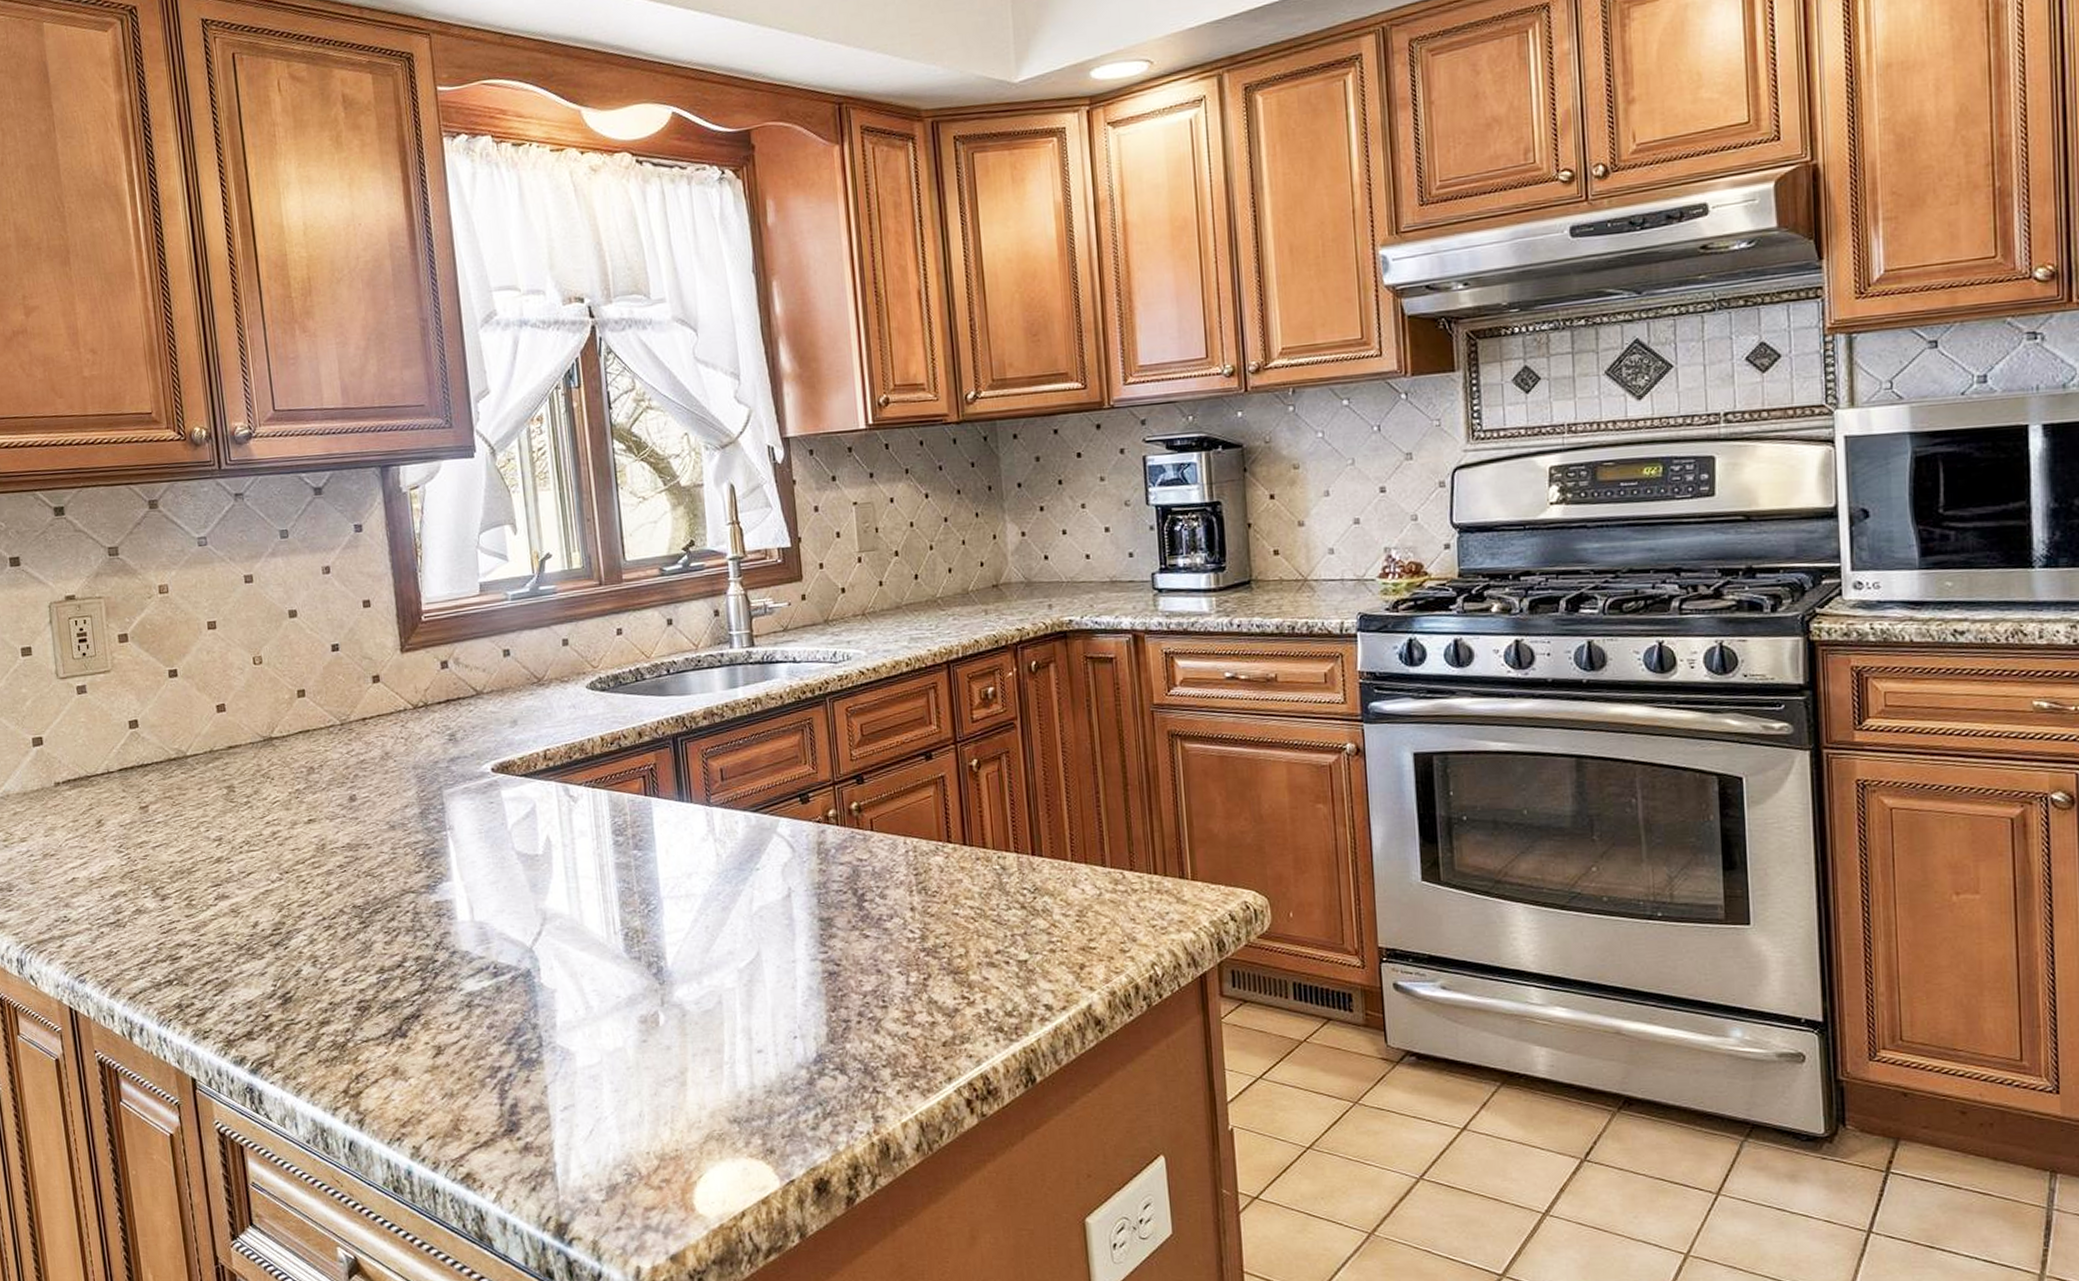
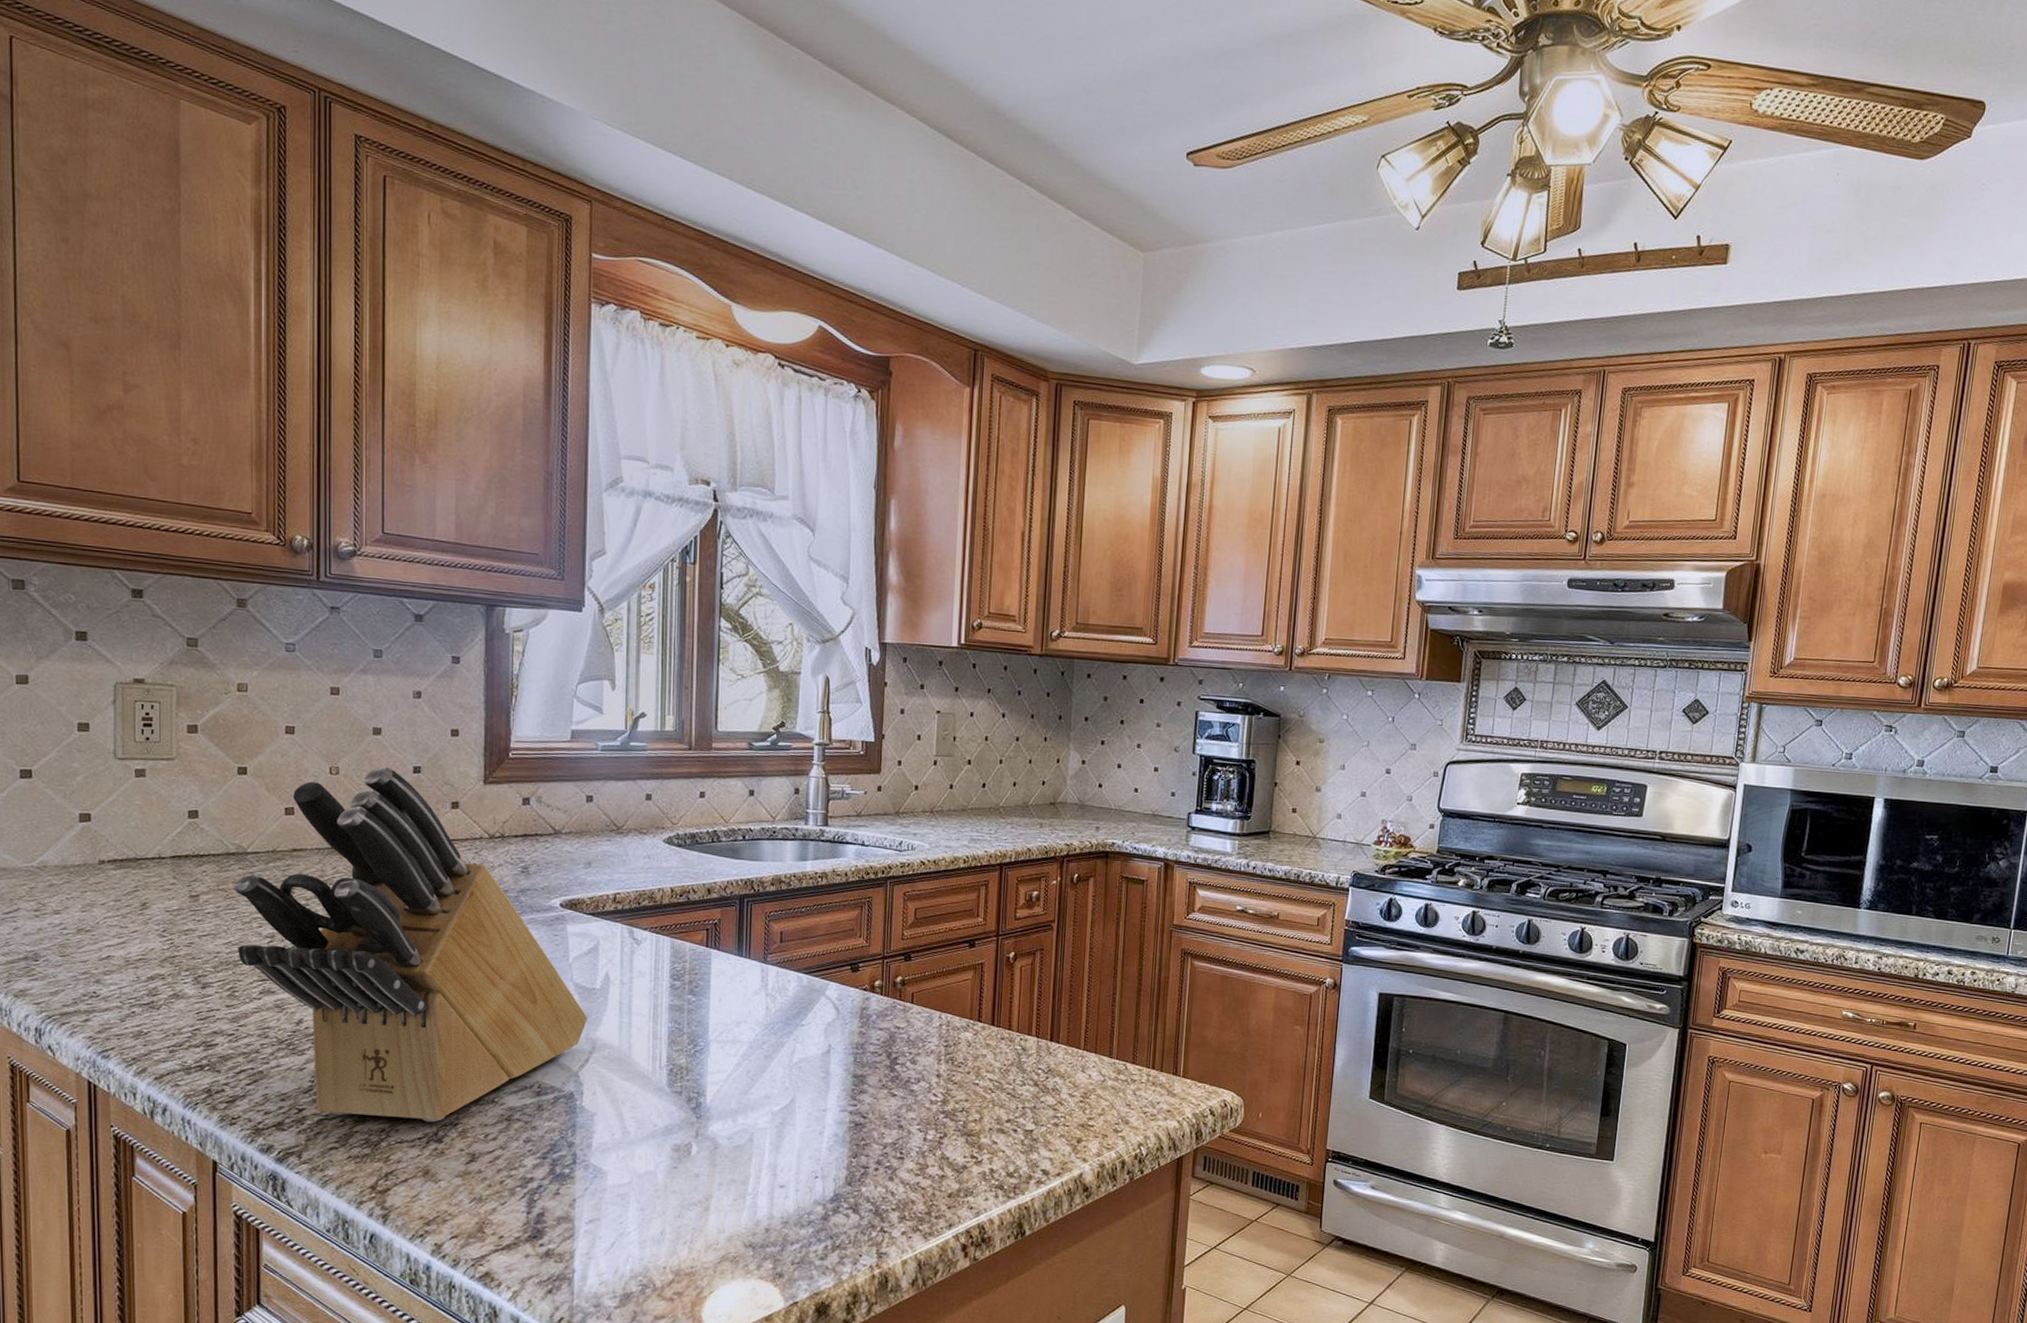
knife block: none [178,648,535,1019] -> present [233,766,588,1122]

